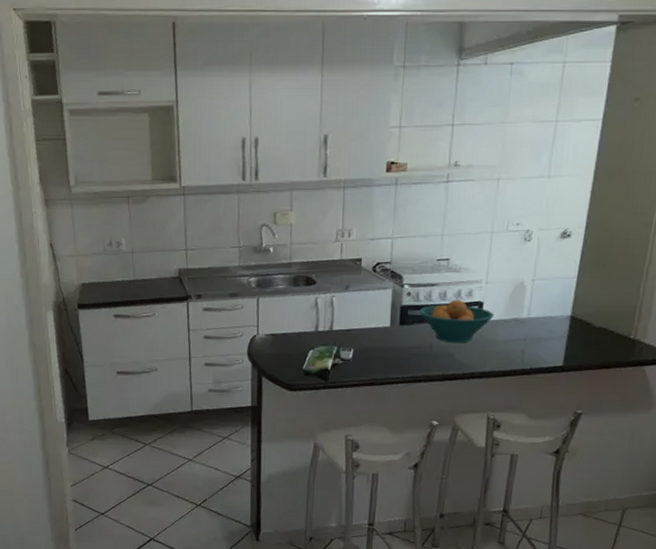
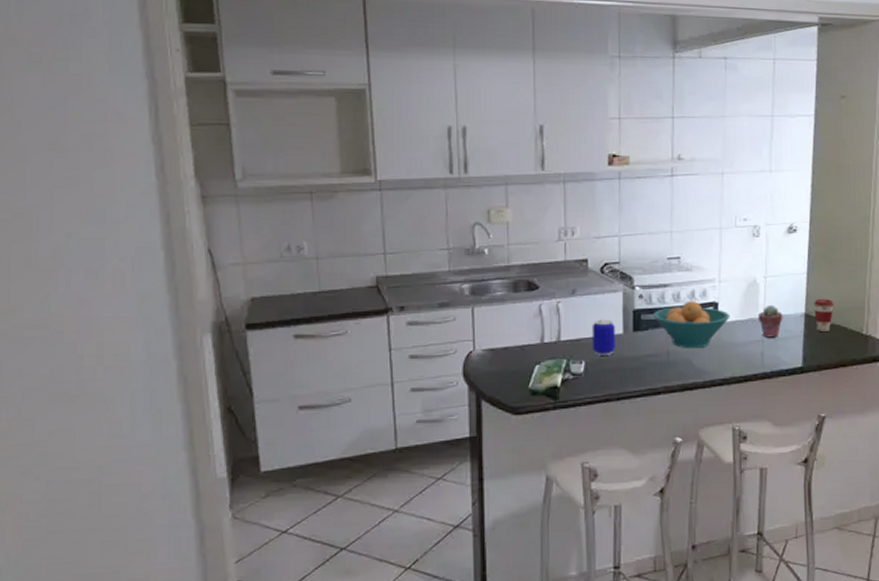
beer can: none [361,313,383,345] -> present [592,319,615,355]
potted succulent: none [521,306,548,337] -> present [757,304,783,338]
coffee cup: none [580,302,603,334] -> present [814,298,834,331]

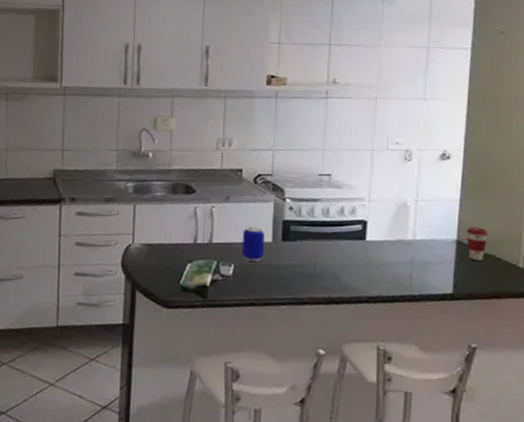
fruit bowl: present [652,301,730,349] -> none [301,217,379,264]
potted succulent: present [757,304,783,338] -> none [407,227,433,261]

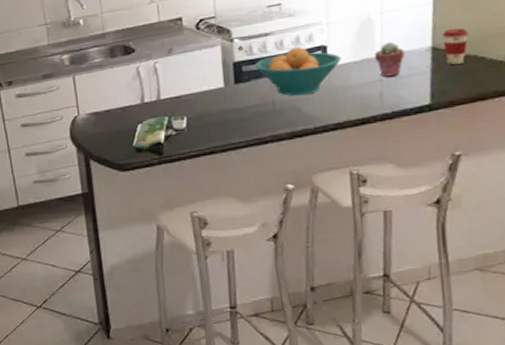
beer can: present [241,226,265,261] -> none [191,74,217,110]
fruit bowl: none [301,217,379,264] -> present [254,47,342,96]
potted succulent: none [407,227,433,261] -> present [374,41,405,77]

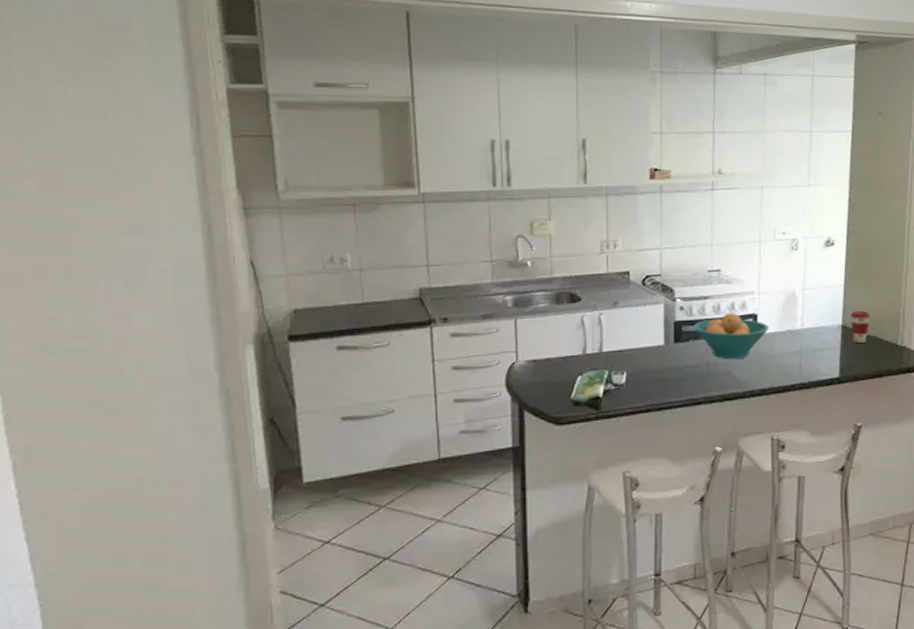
potted succulent: present [374,41,405,77] -> none [796,316,821,349]

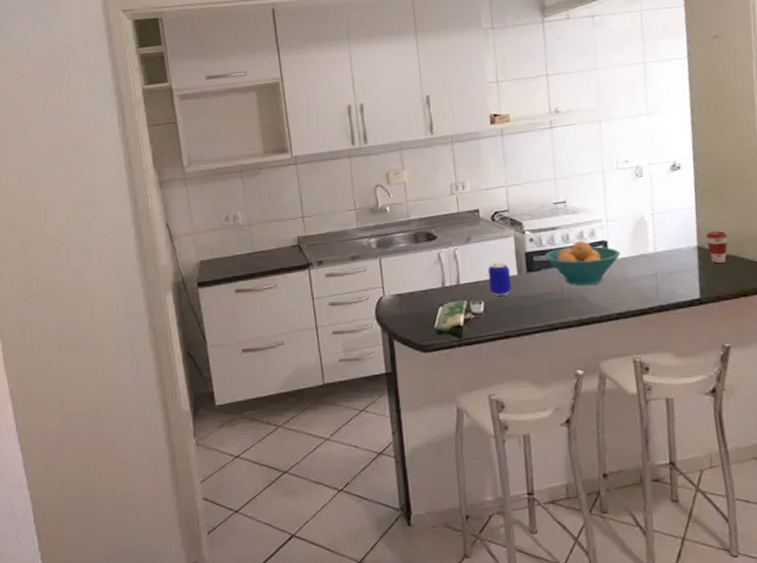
beer can: none [633,330,656,366] -> present [487,262,511,296]

